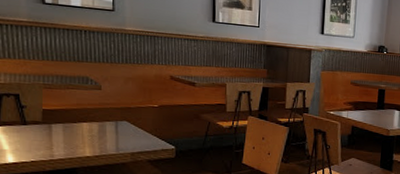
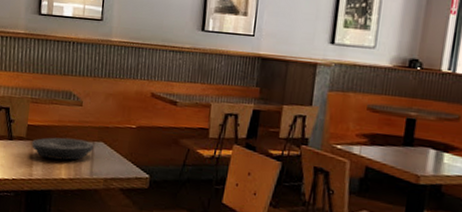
plate: none [50,119,117,140] -> present [32,137,94,161]

